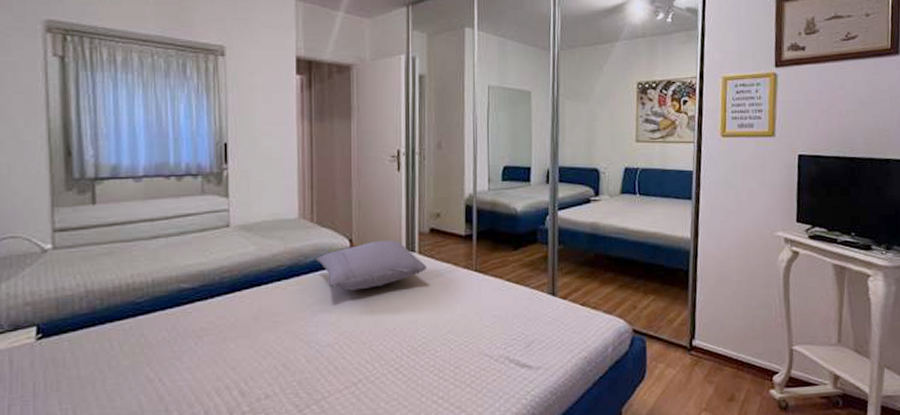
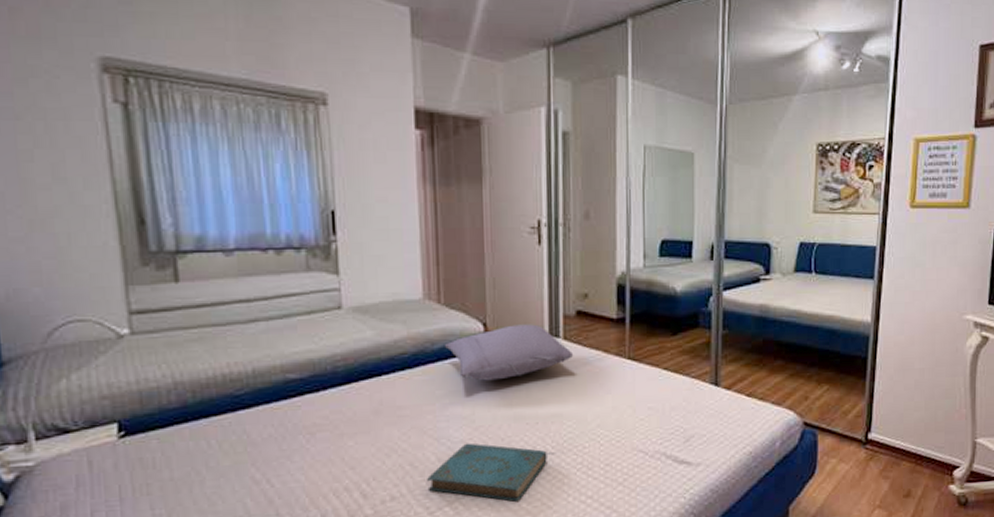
book: none [298,346,403,401] -> present [427,443,547,502]

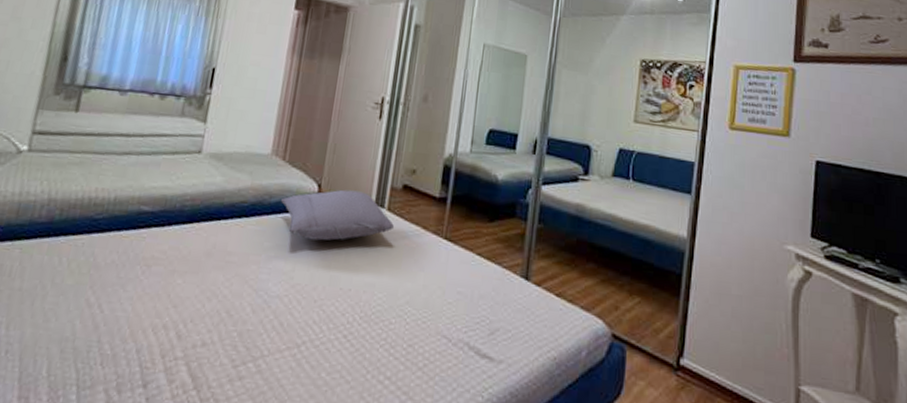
book: present [427,443,547,502] -> none [237,299,355,369]

